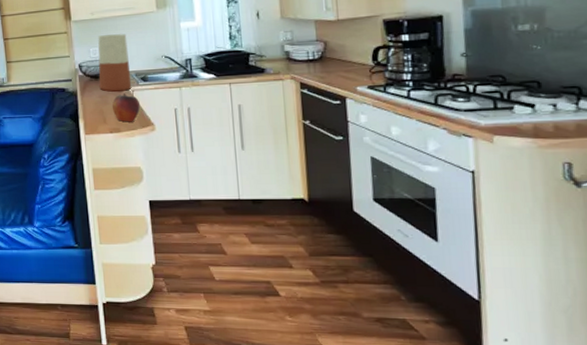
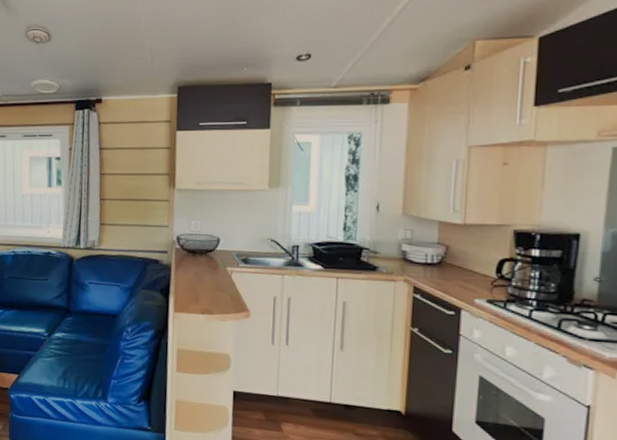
vase: present [98,34,132,92] -> none [196,208,233,271]
fruit: present [112,93,141,122] -> none [206,273,238,305]

